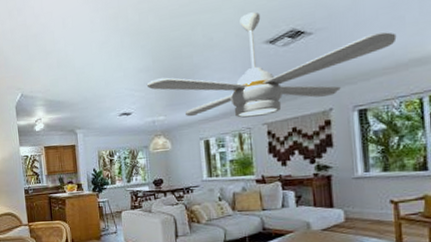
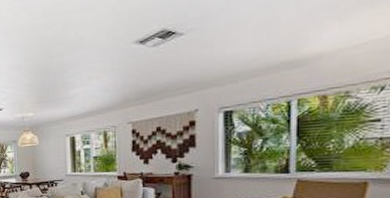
ceiling fan: present [146,12,397,118] -> none [17,11,270,117]

